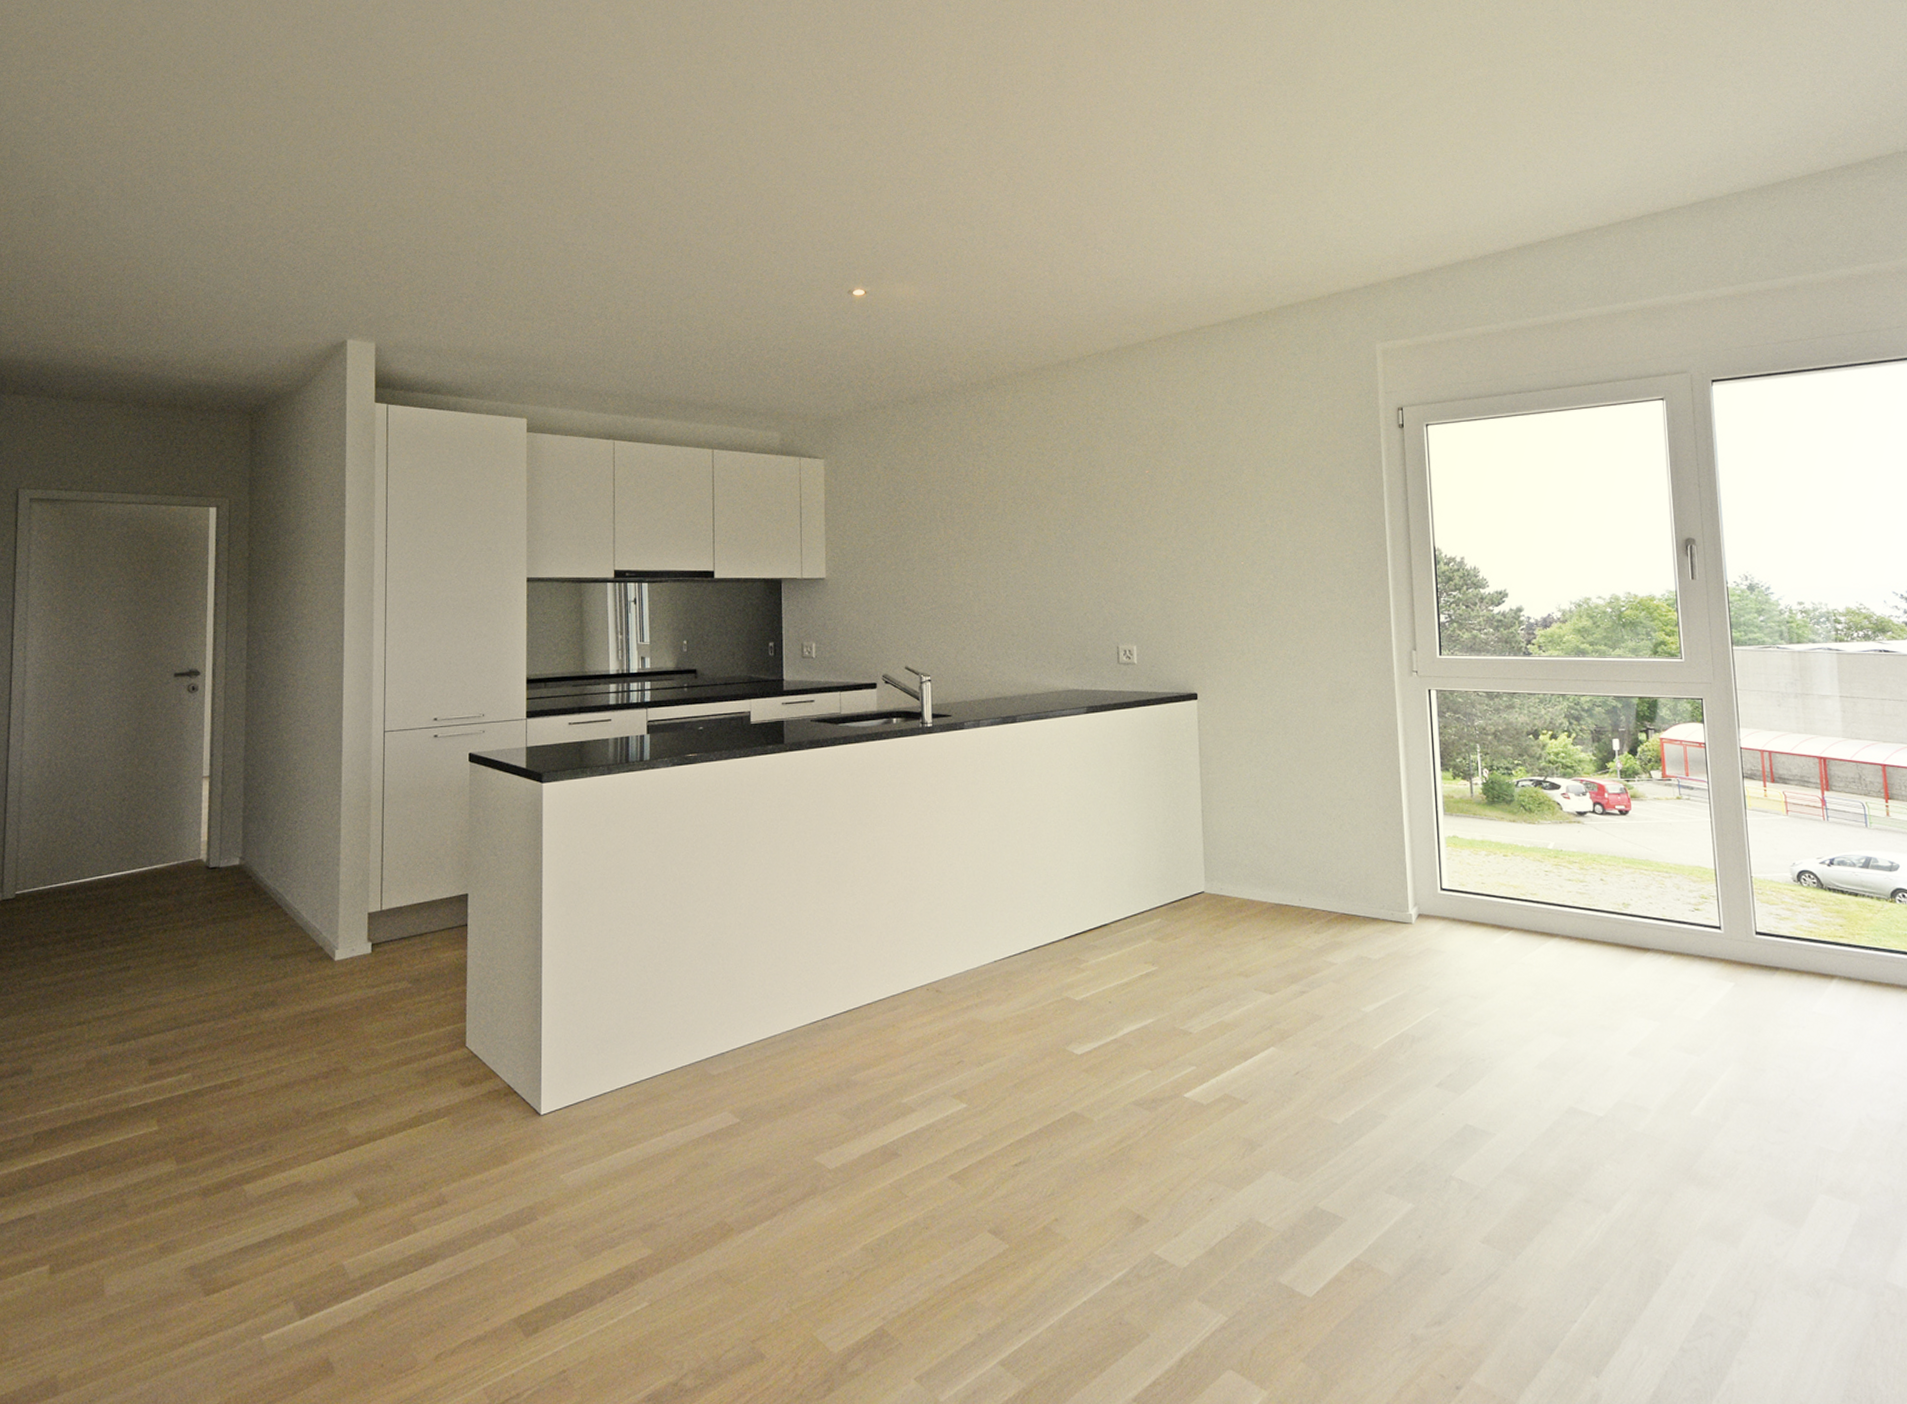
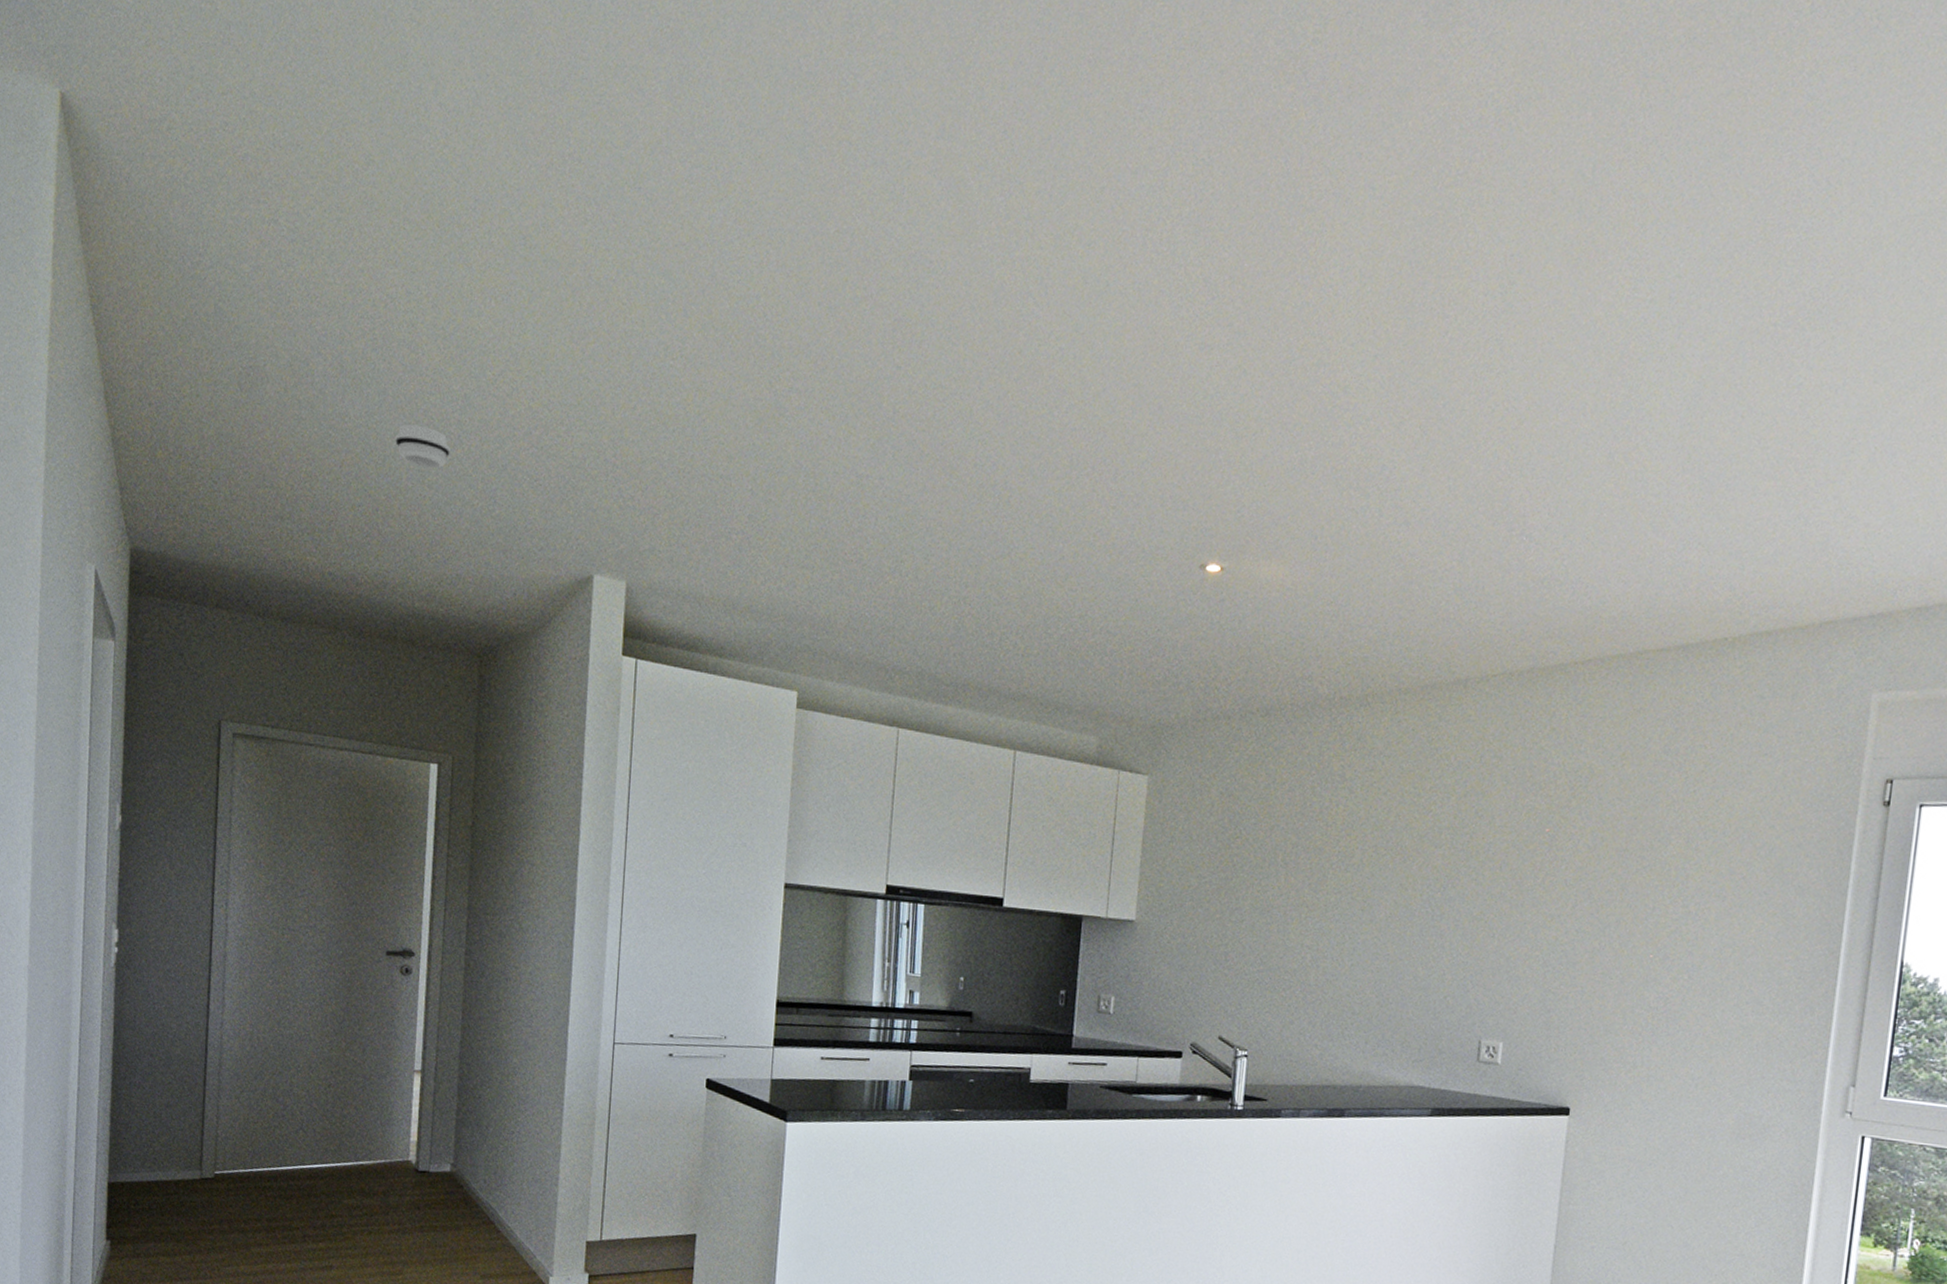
smoke detector: none [170,232,219,266] -> present [394,424,450,469]

